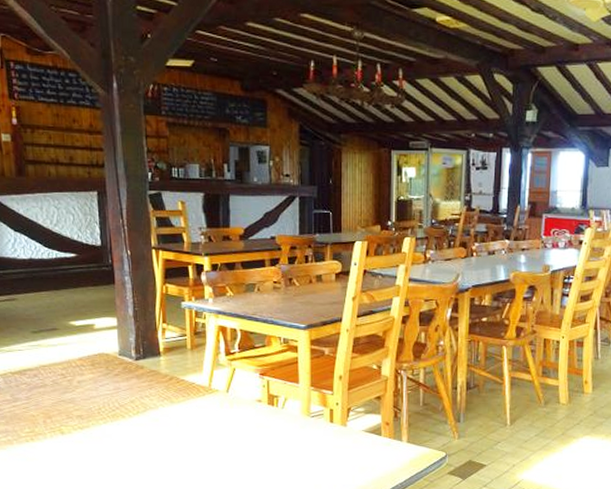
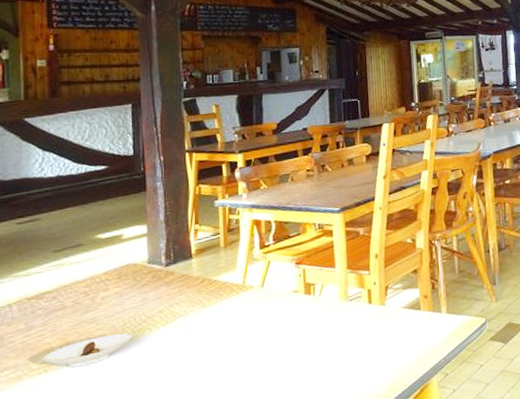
saucer: none [28,416,107,441] -> present [41,333,132,368]

